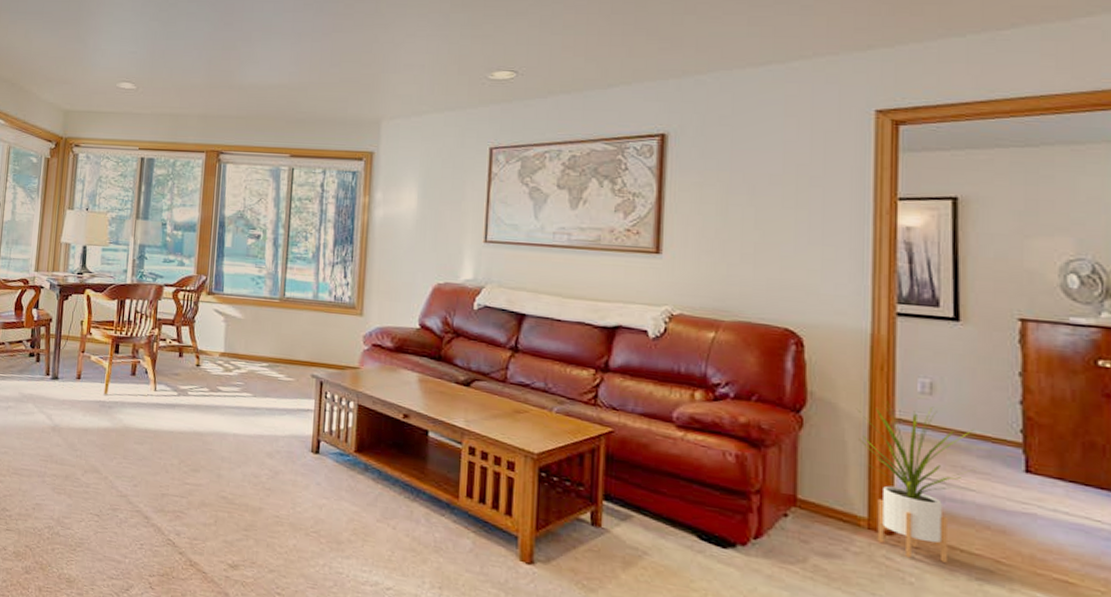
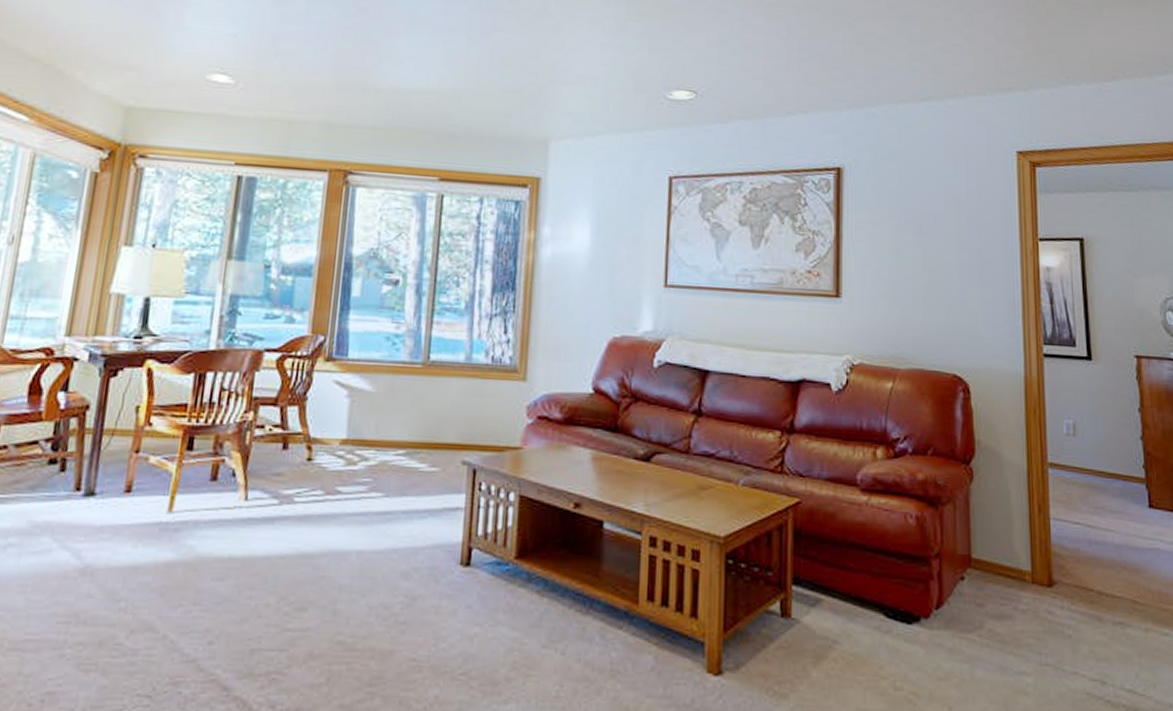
house plant: present [856,400,976,563] -> none [1016,445,1113,609]

